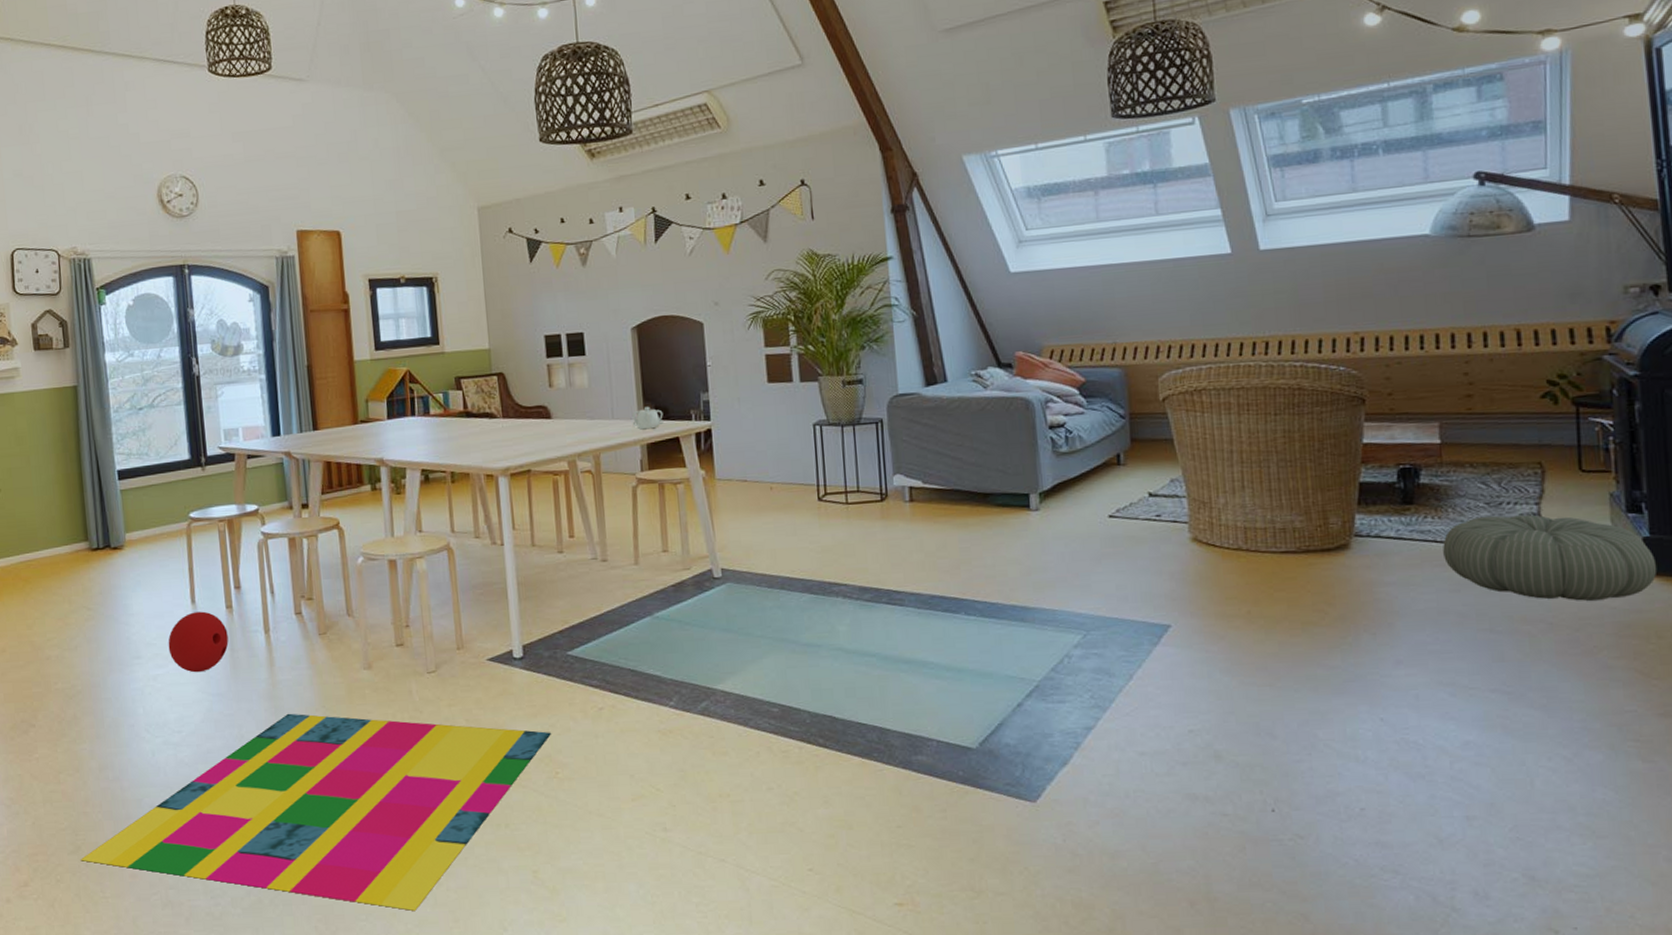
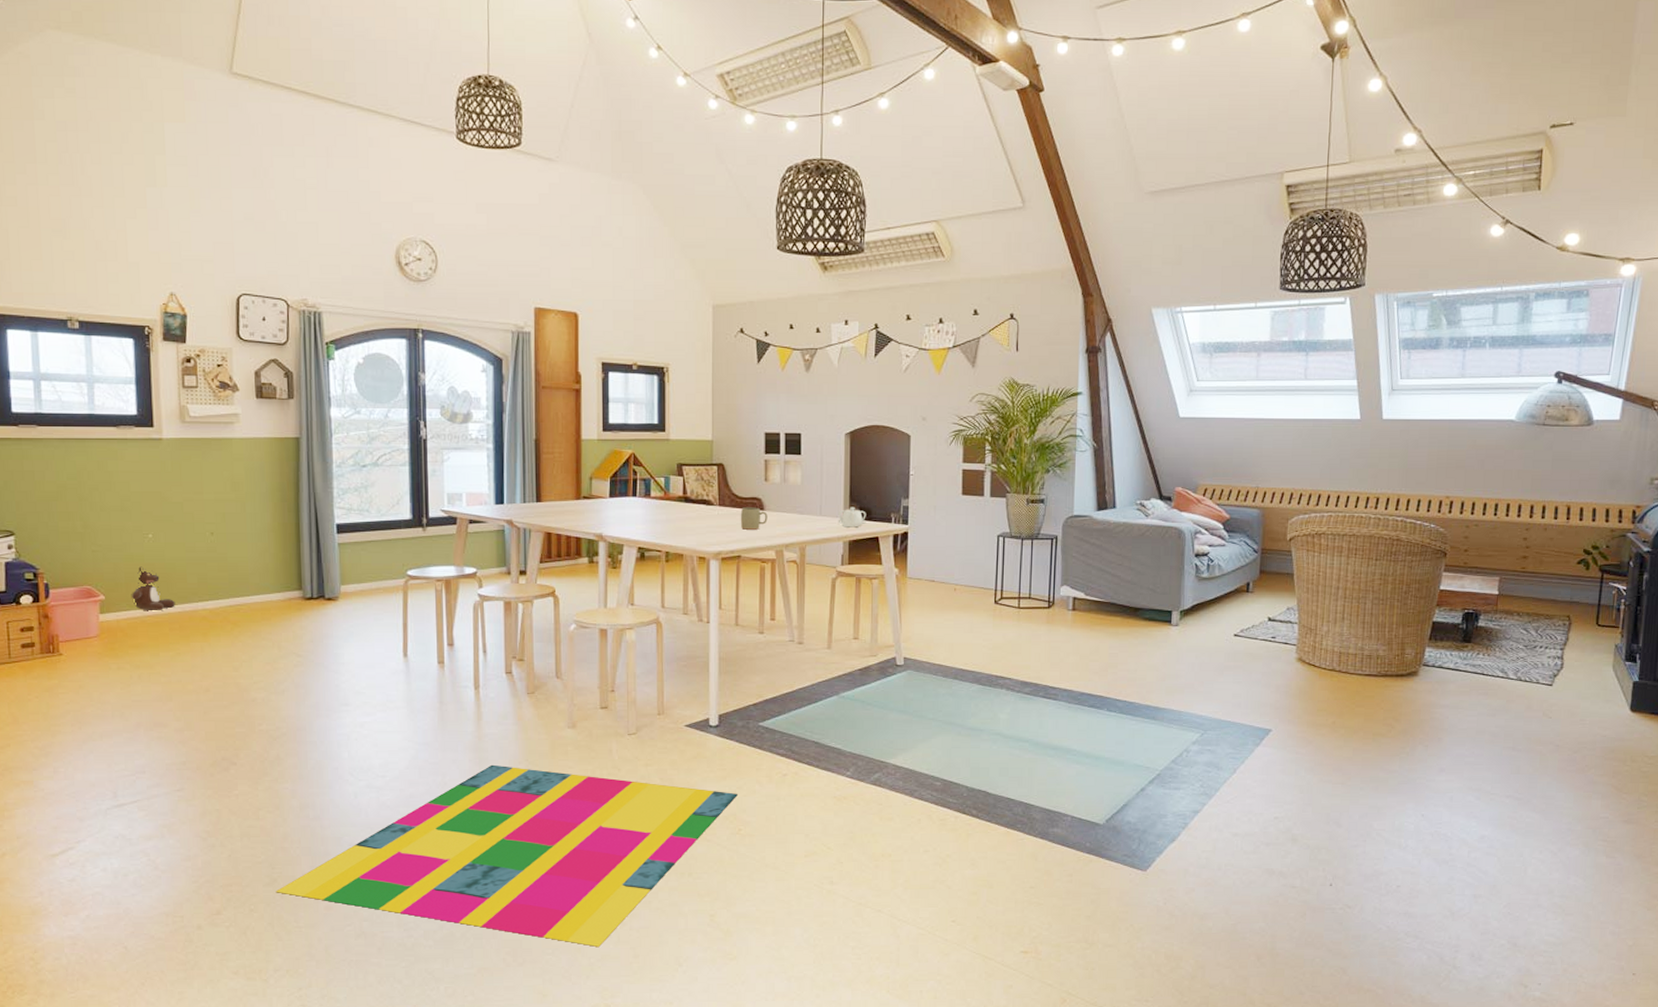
ball: present [168,611,229,673] -> none [377,665,438,722]
mug: none [526,416,556,441] -> present [740,507,768,530]
pouf: present [1443,514,1657,601] -> none [1487,656,1640,729]

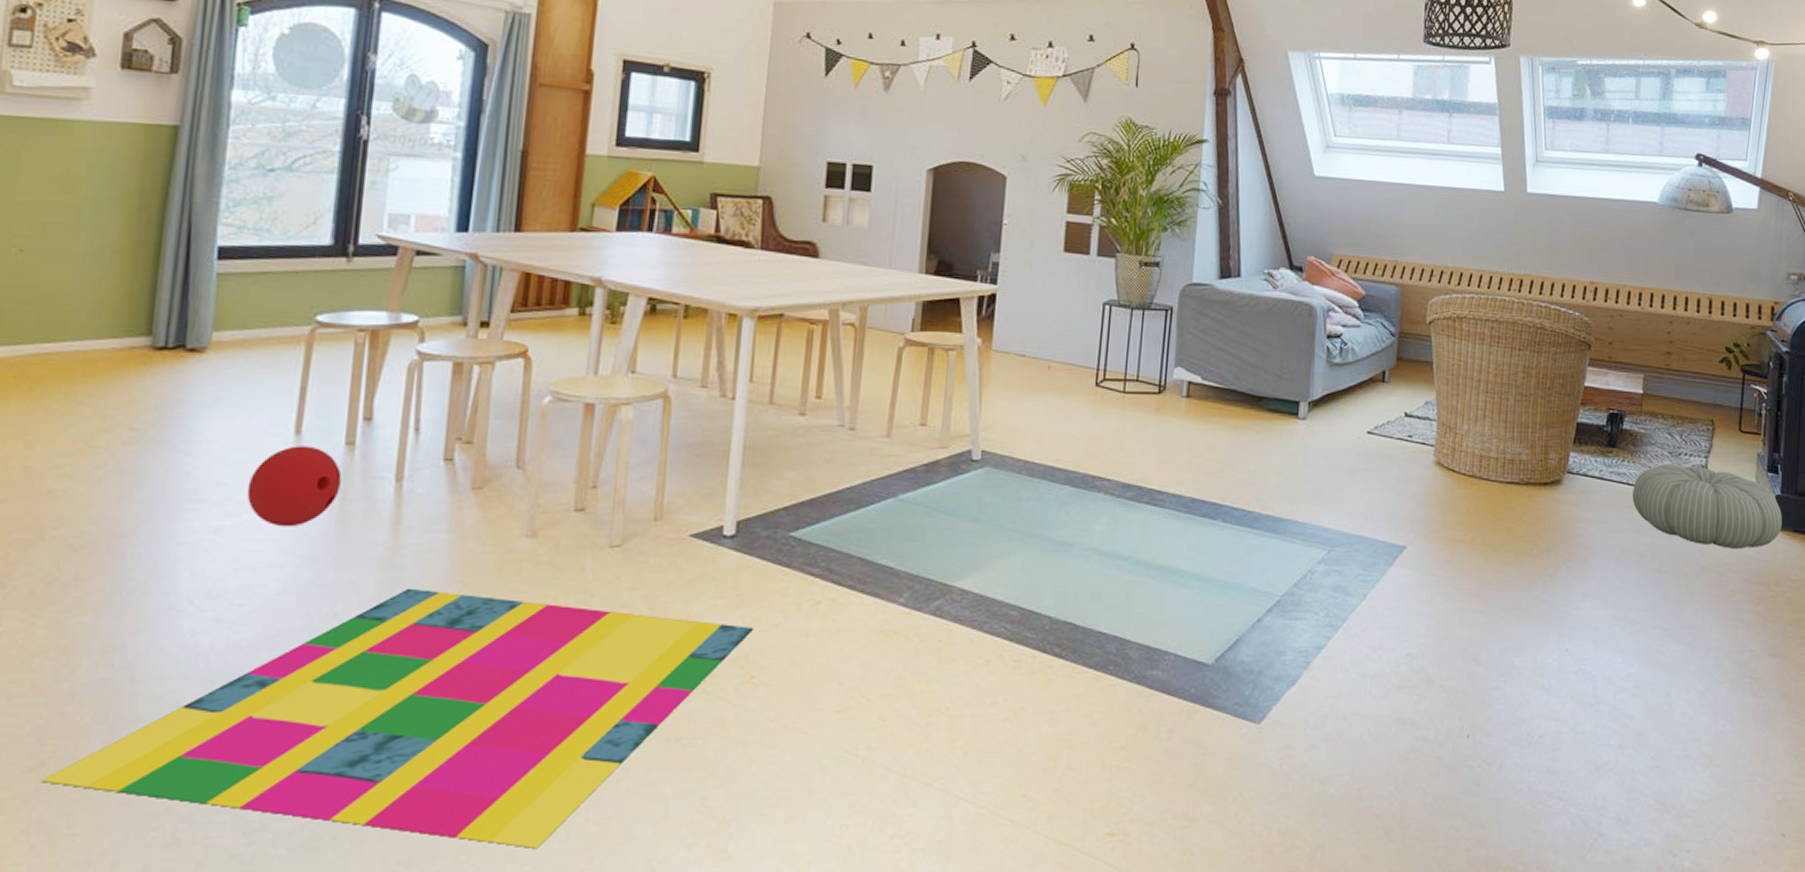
ball: none [377,665,438,722] -> present [247,446,342,527]
mug: present [740,507,768,530] -> none [786,253,823,282]
teapot: present [838,506,866,529] -> none [910,259,947,287]
pouf: none [1487,656,1640,729] -> present [1632,464,1783,548]

